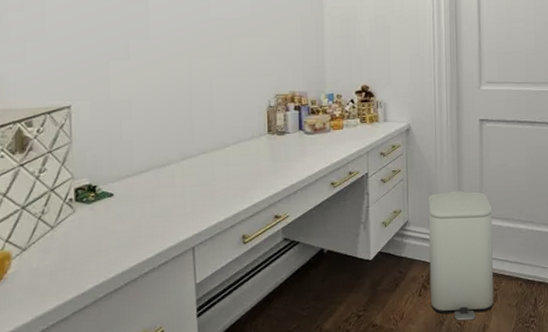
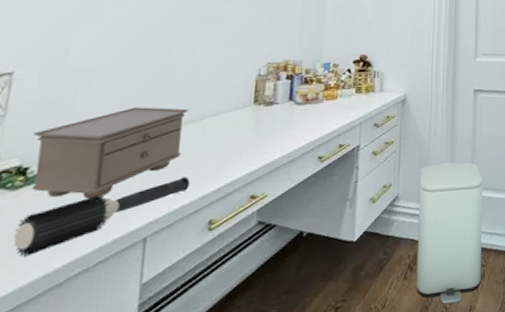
jewelry box: none [94,136,213,213] -> present [31,107,188,199]
hairbrush: none [96,197,222,257] -> present [13,177,190,258]

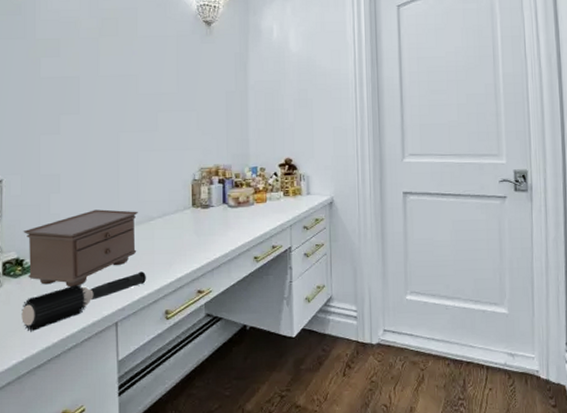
pedal bin: present [416,162,483,305] -> none [352,265,420,403]

